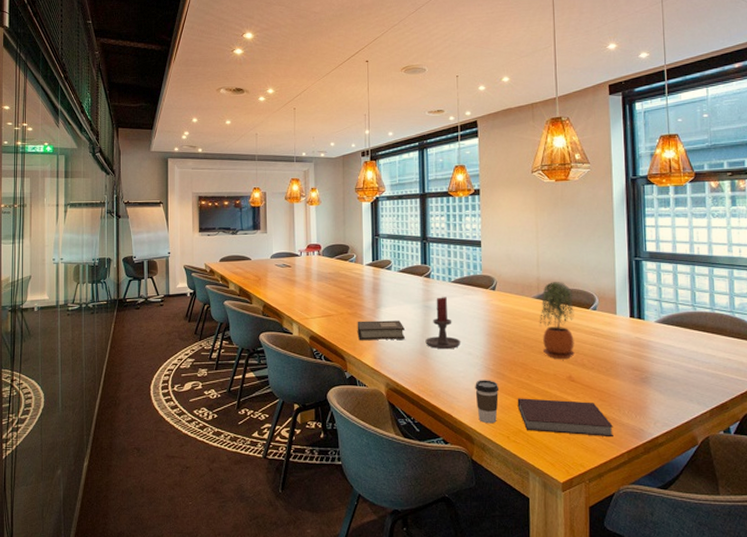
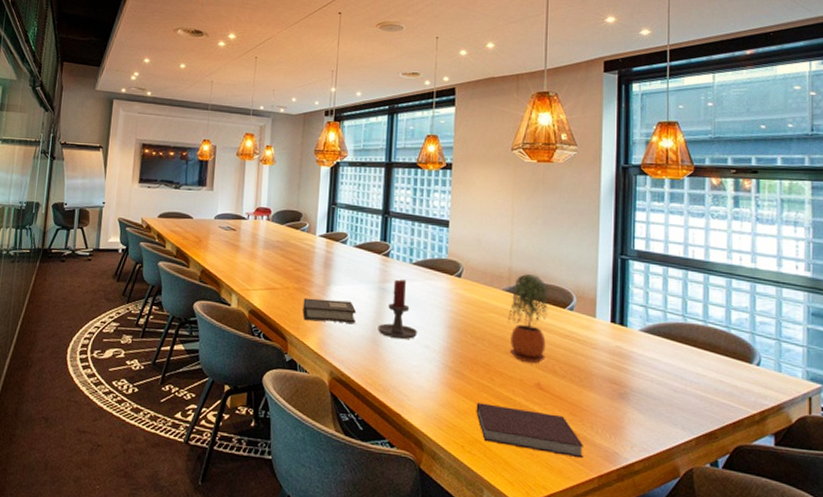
coffee cup: present [475,380,499,424] -> none [429,377,456,429]

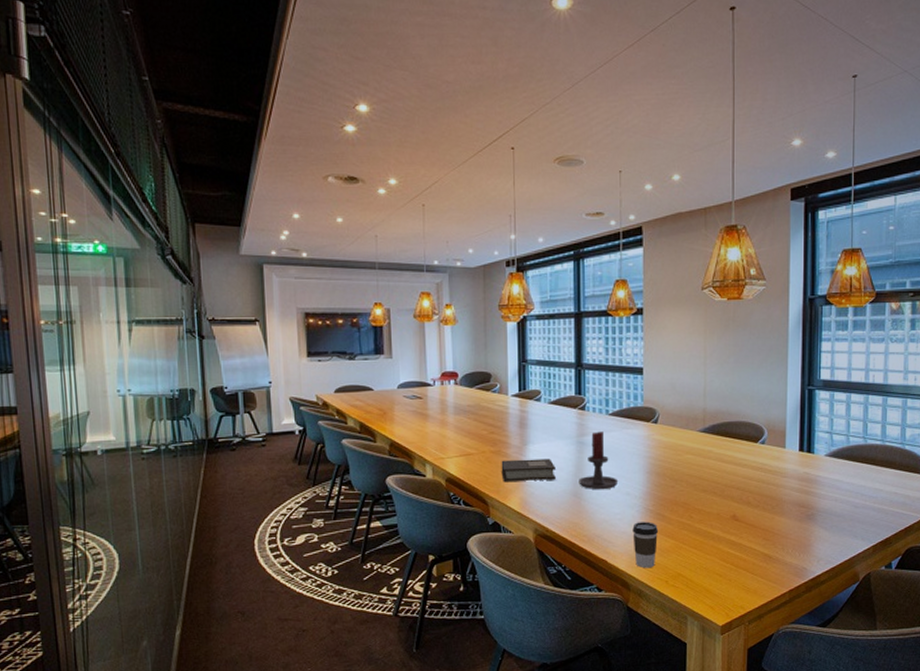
coffee cup: none [429,377,456,429] -> present [632,521,658,569]
notebook: present [476,402,583,459] -> none [677,539,776,578]
potted plant: present [508,274,548,364] -> none [705,413,741,498]

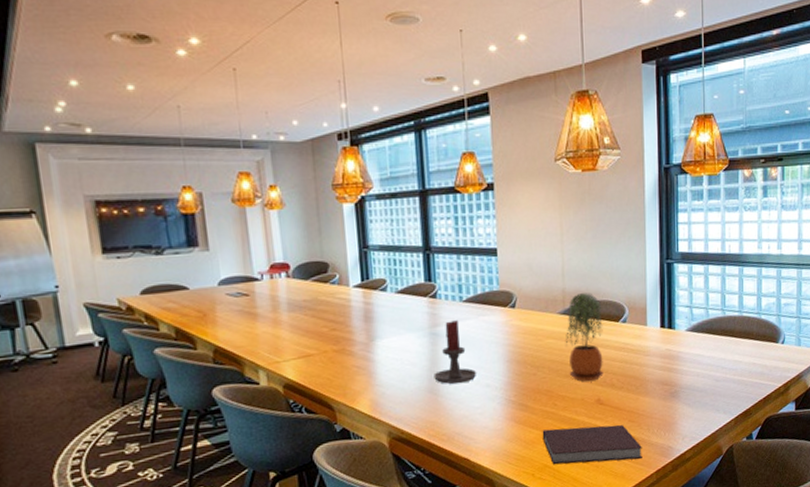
book: present [501,458,556,483] -> none [346,353,409,384]
coffee cup: present [632,521,658,569] -> none [494,413,522,463]
notebook: none [677,539,776,578] -> present [542,424,642,465]
potted plant: none [705,413,741,498] -> present [566,293,604,382]

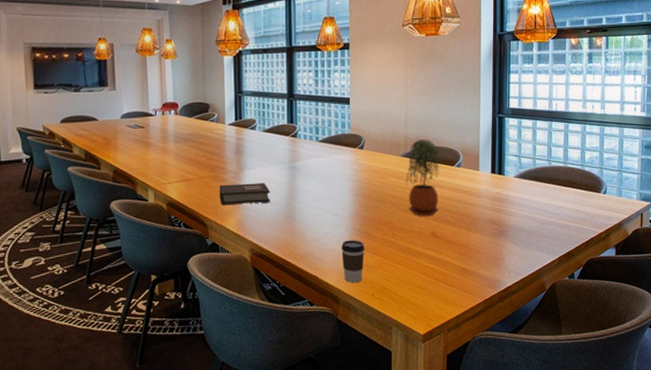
book: none [346,353,409,384] -> present [219,183,270,206]
candle holder: present [434,320,477,384] -> none [291,157,328,212]
coffee cup: none [494,413,522,463] -> present [341,240,364,283]
notebook: present [542,424,642,465] -> none [382,256,471,289]

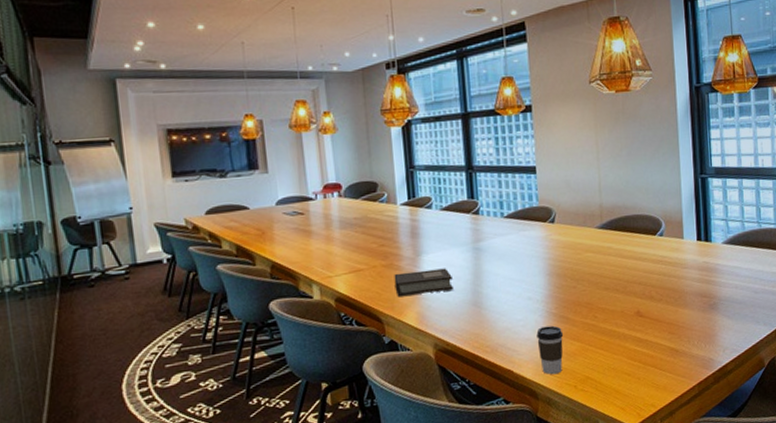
potted plant: present [406,139,440,217] -> none [604,207,642,295]

